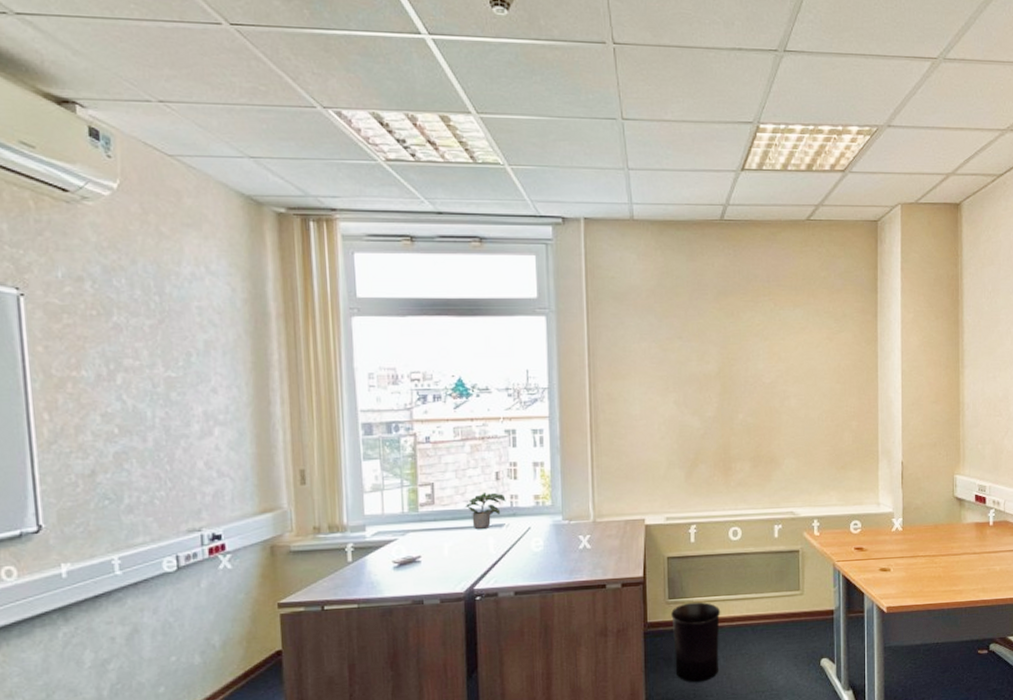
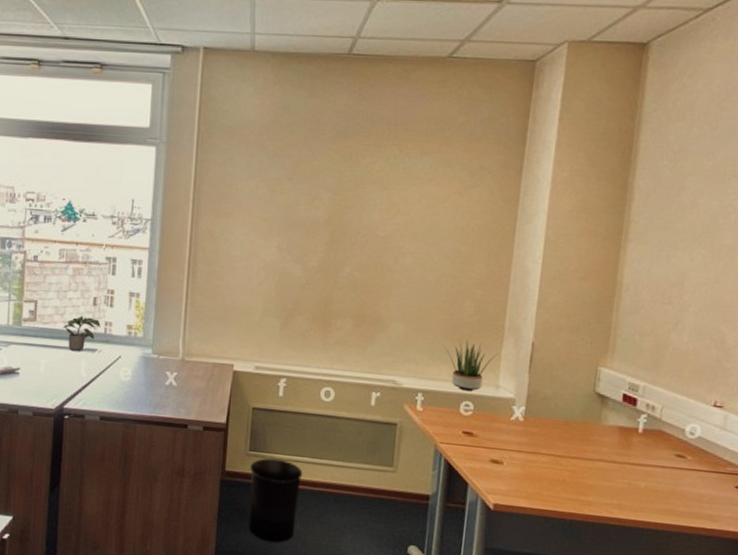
potted plant: none [830,467,876,511] -> present [443,340,498,391]

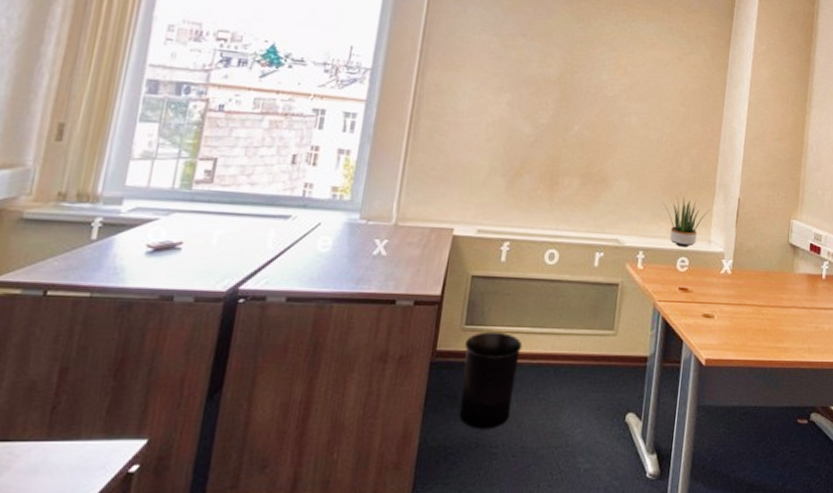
potted plant: present [62,315,101,352] -> none [247,175,299,219]

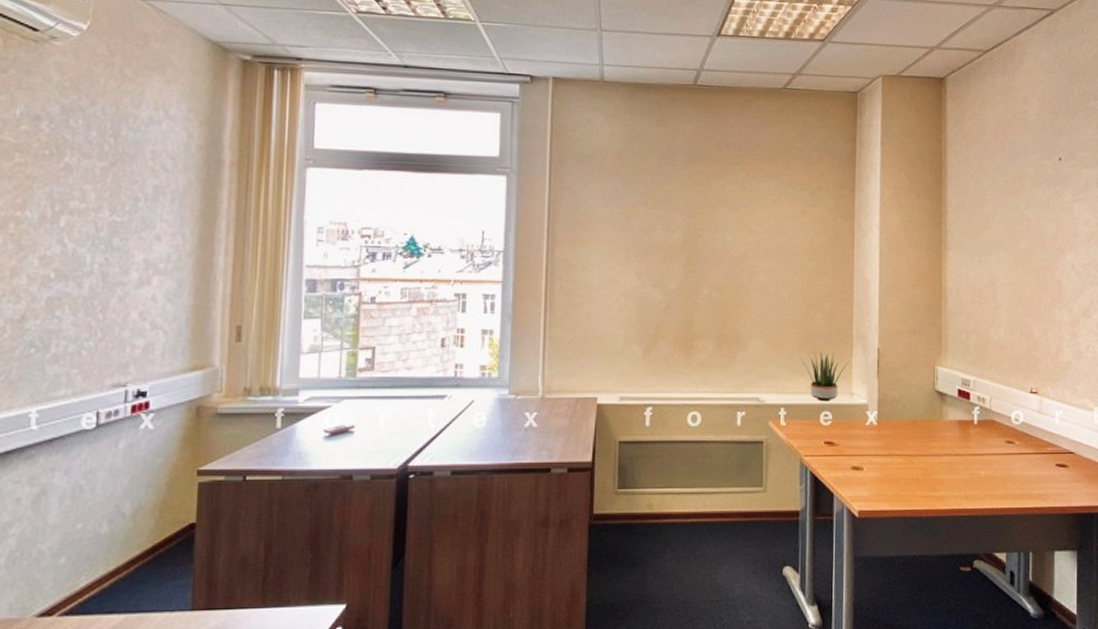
waste bin: present [459,331,523,430] -> none [620,493,675,587]

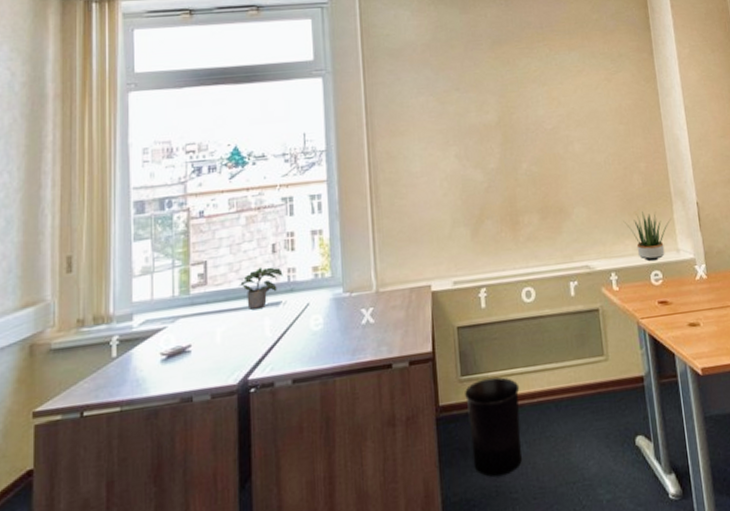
potted plant: none [405,359,450,401] -> present [239,266,283,311]
waste bin: none [620,493,675,587] -> present [465,377,522,477]

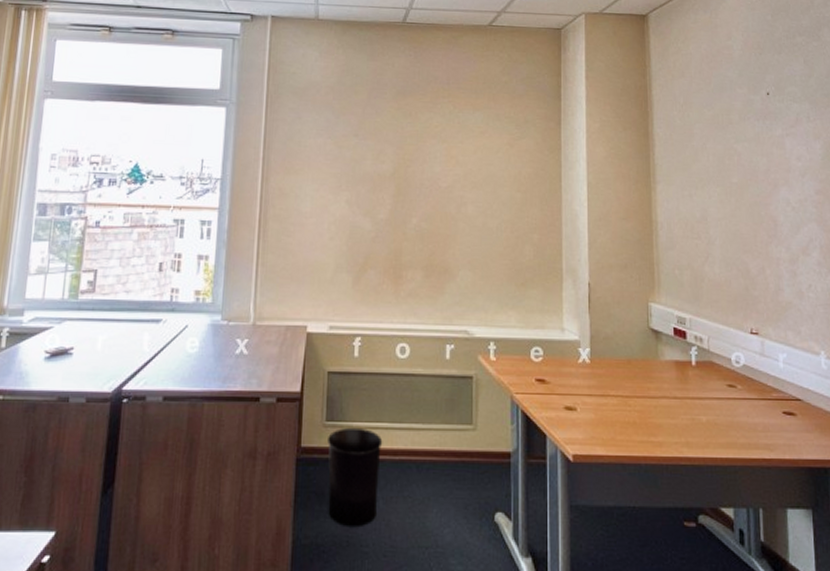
potted plant: present [239,266,283,311] -> none [124,283,167,324]
potted plant: present [623,212,672,261] -> none [509,284,560,335]

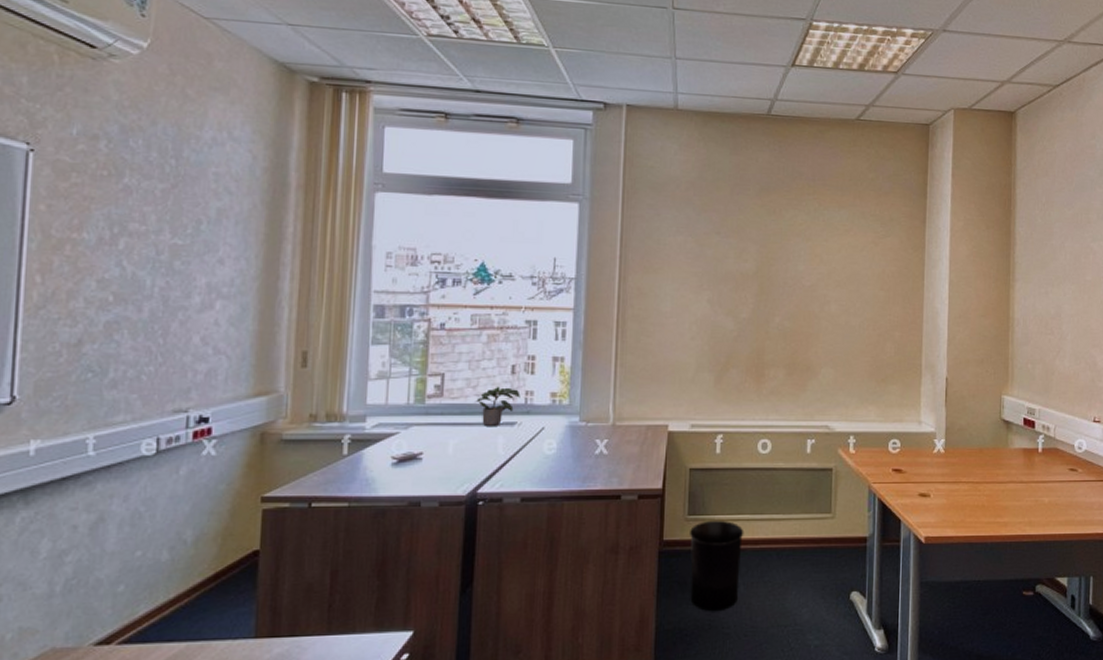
potted plant: none [124,283,167,324] -> present [475,386,521,428]

